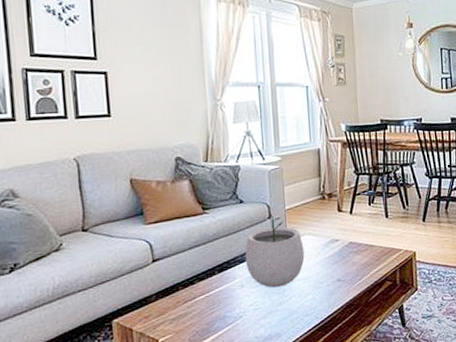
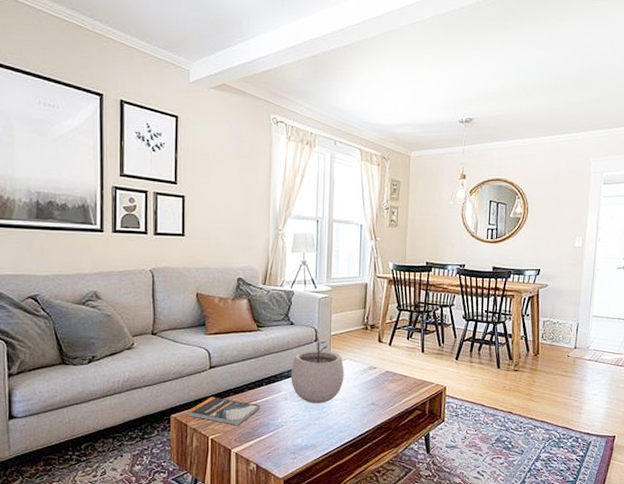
book: none [131,293,214,324] -> present [187,397,260,426]

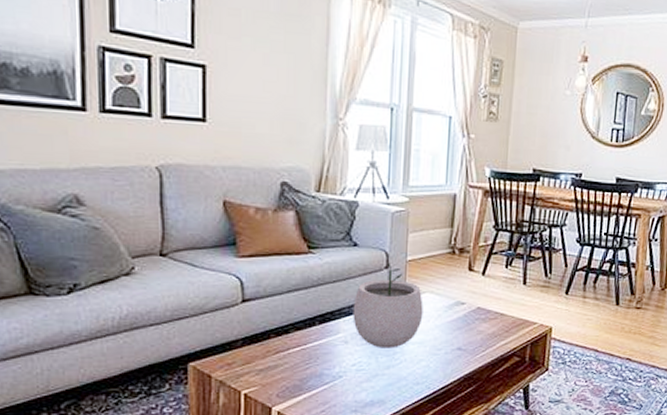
book: present [187,397,260,426] -> none [211,339,311,377]

